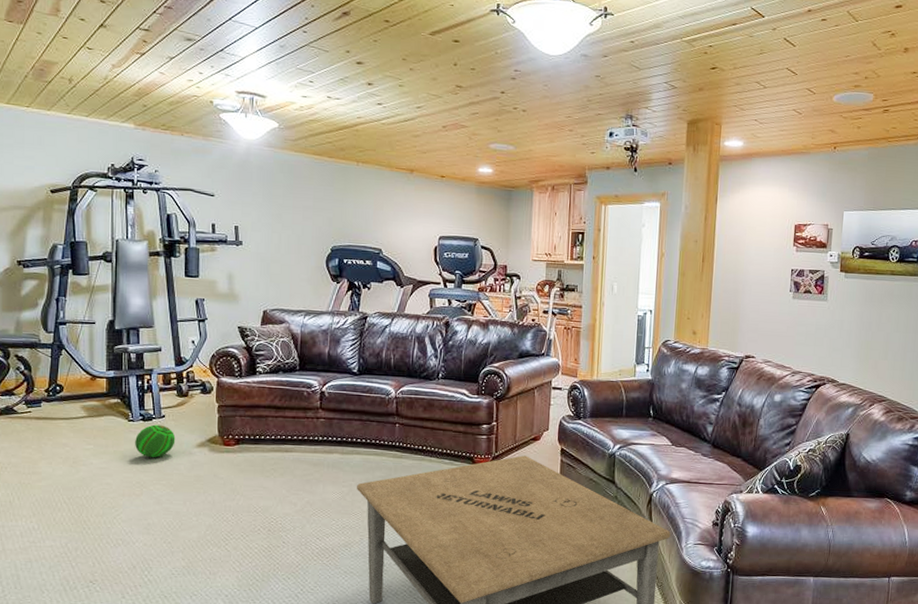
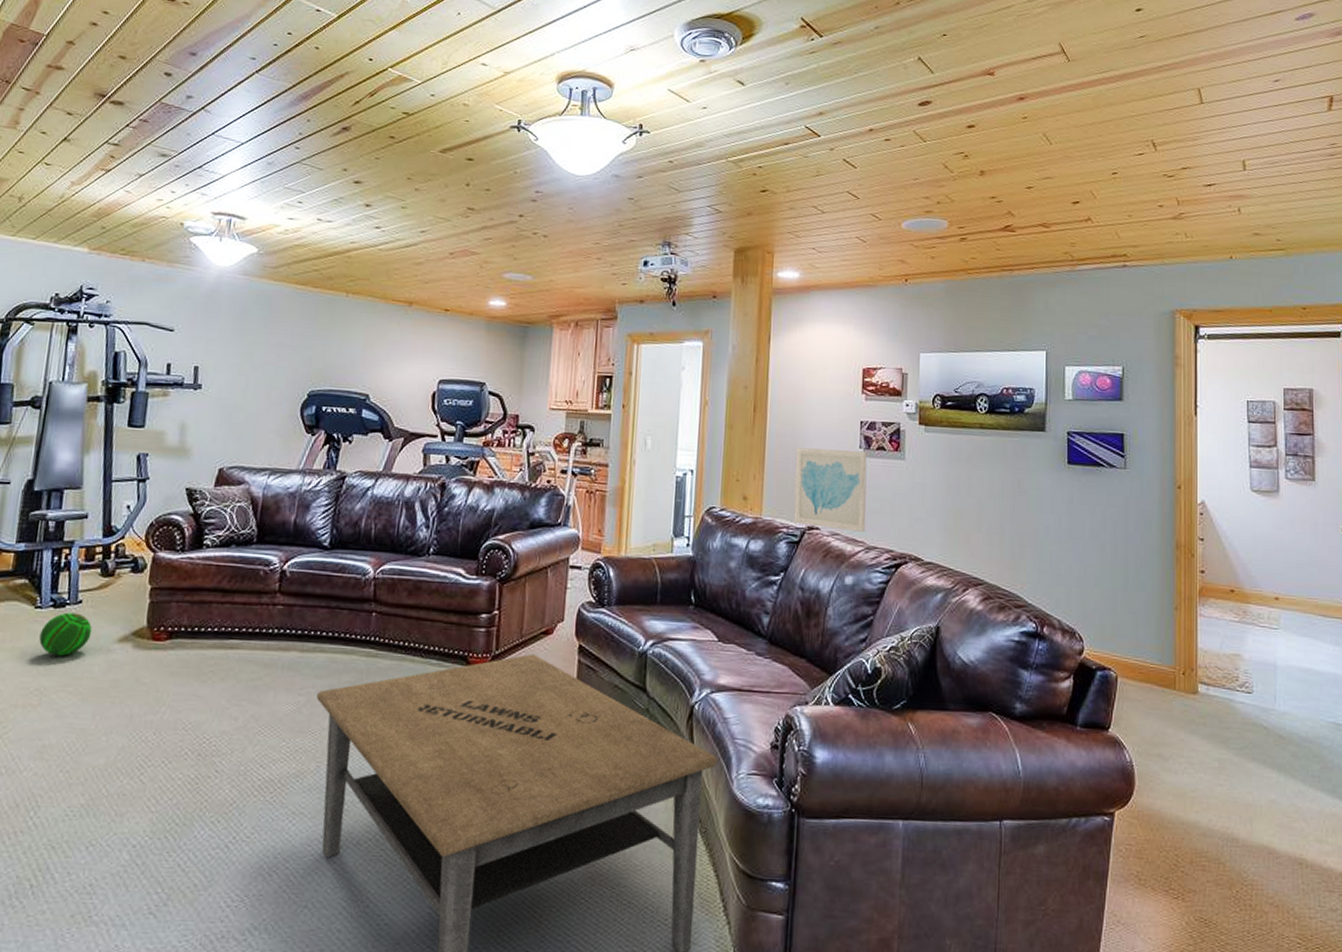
wall art: none [734,291,796,360] -> present [793,447,868,532]

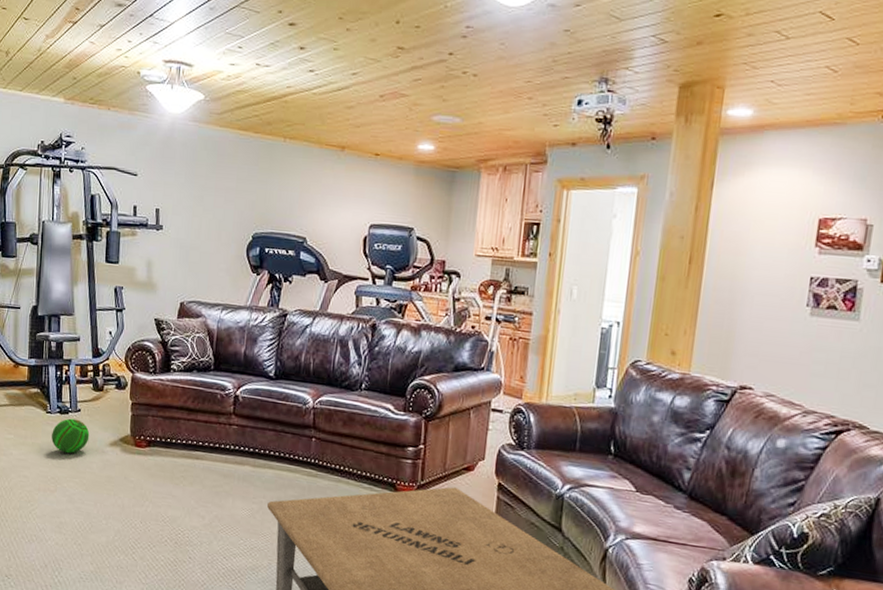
wall art: present [793,447,868,532] -> none [724,303,816,395]

